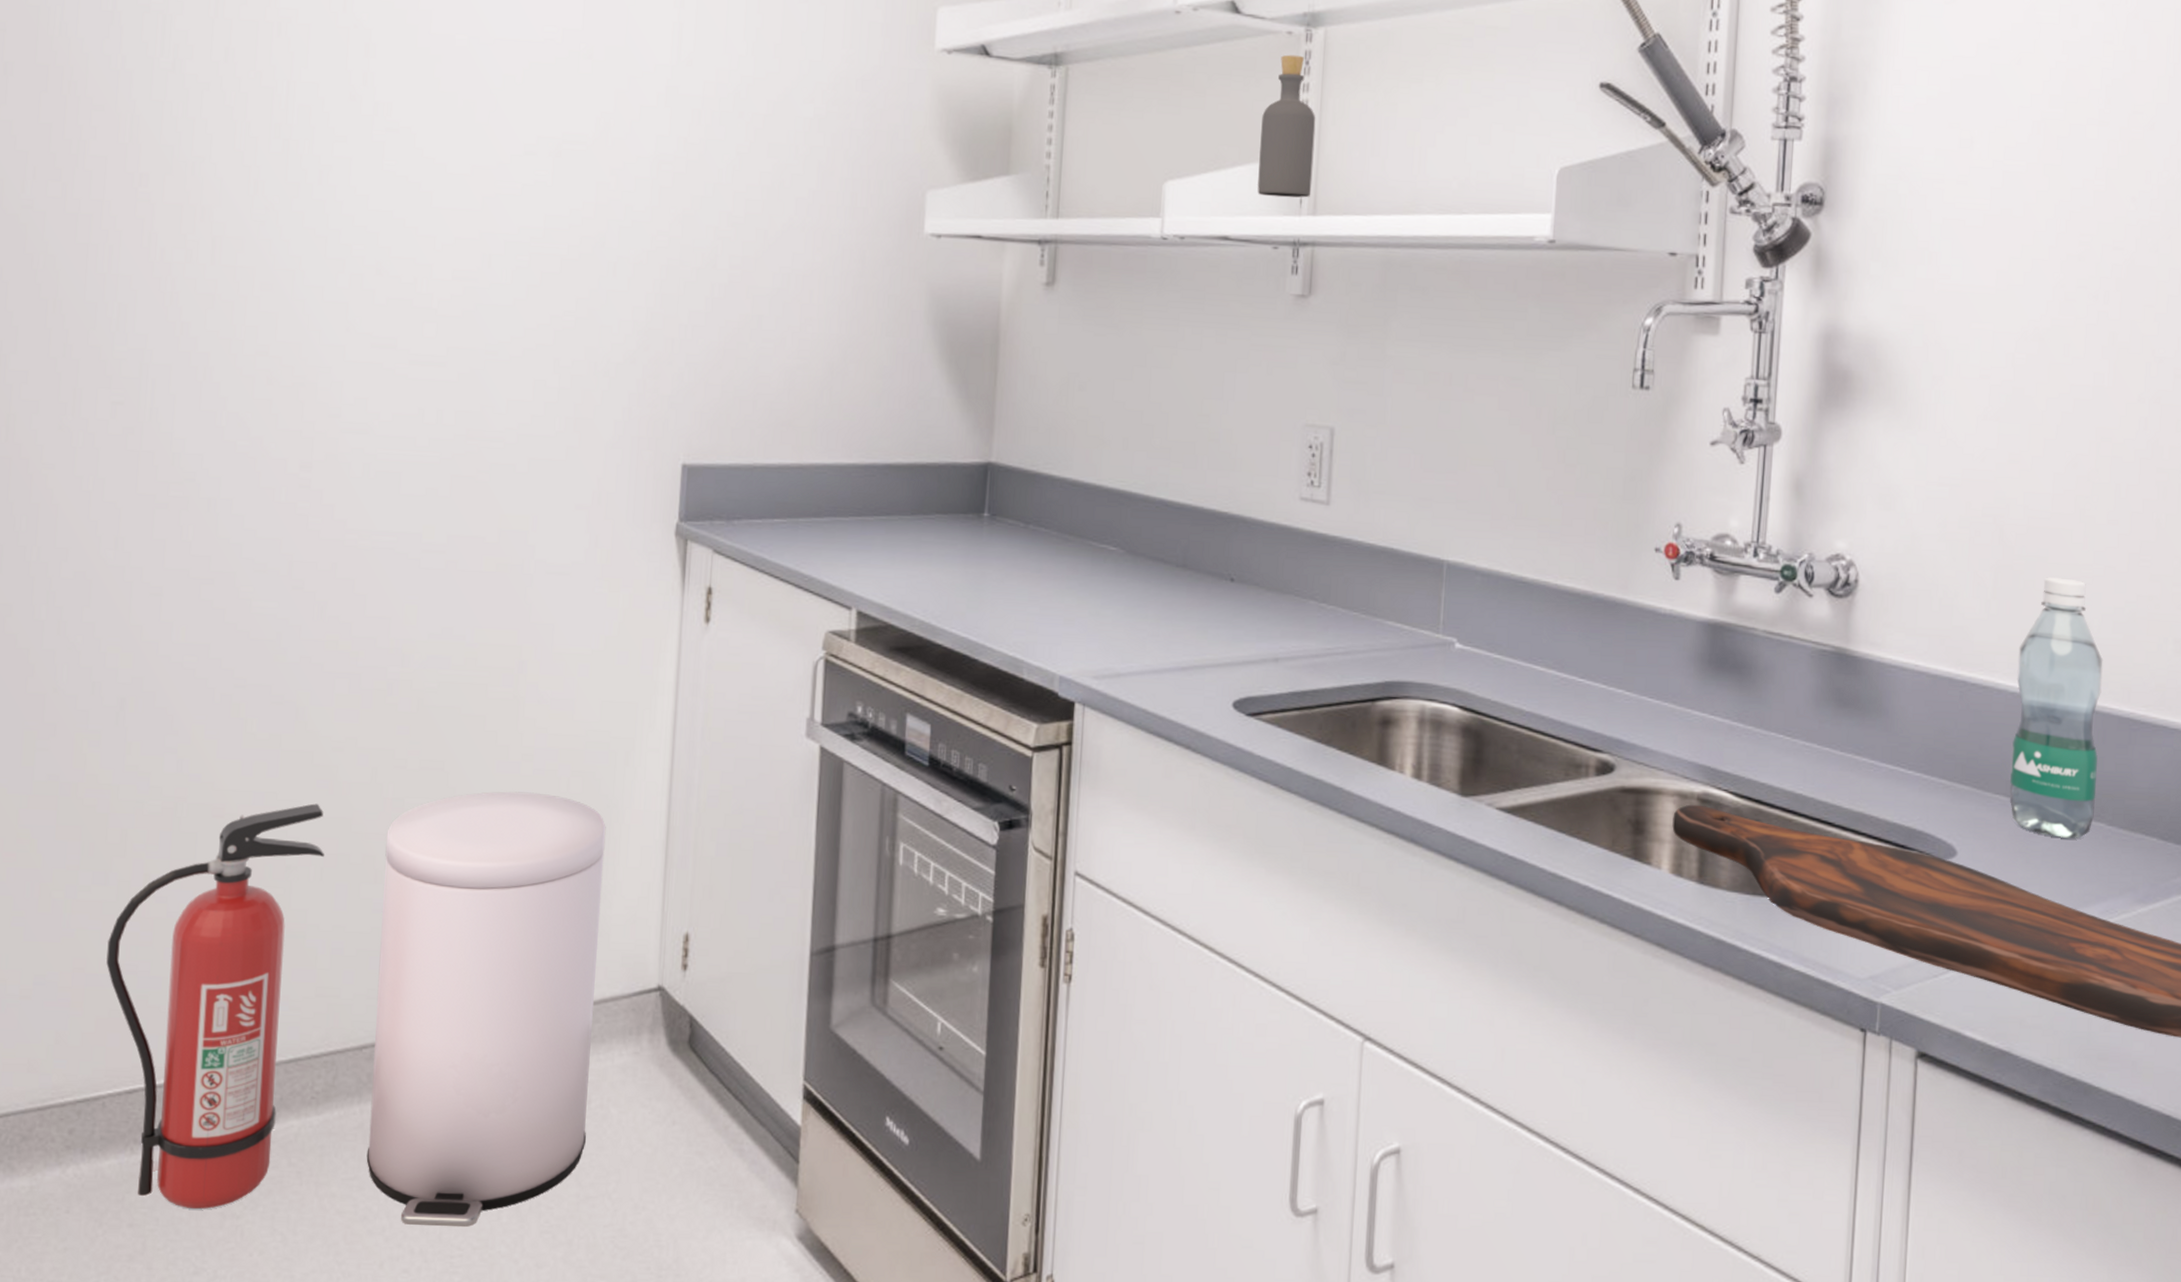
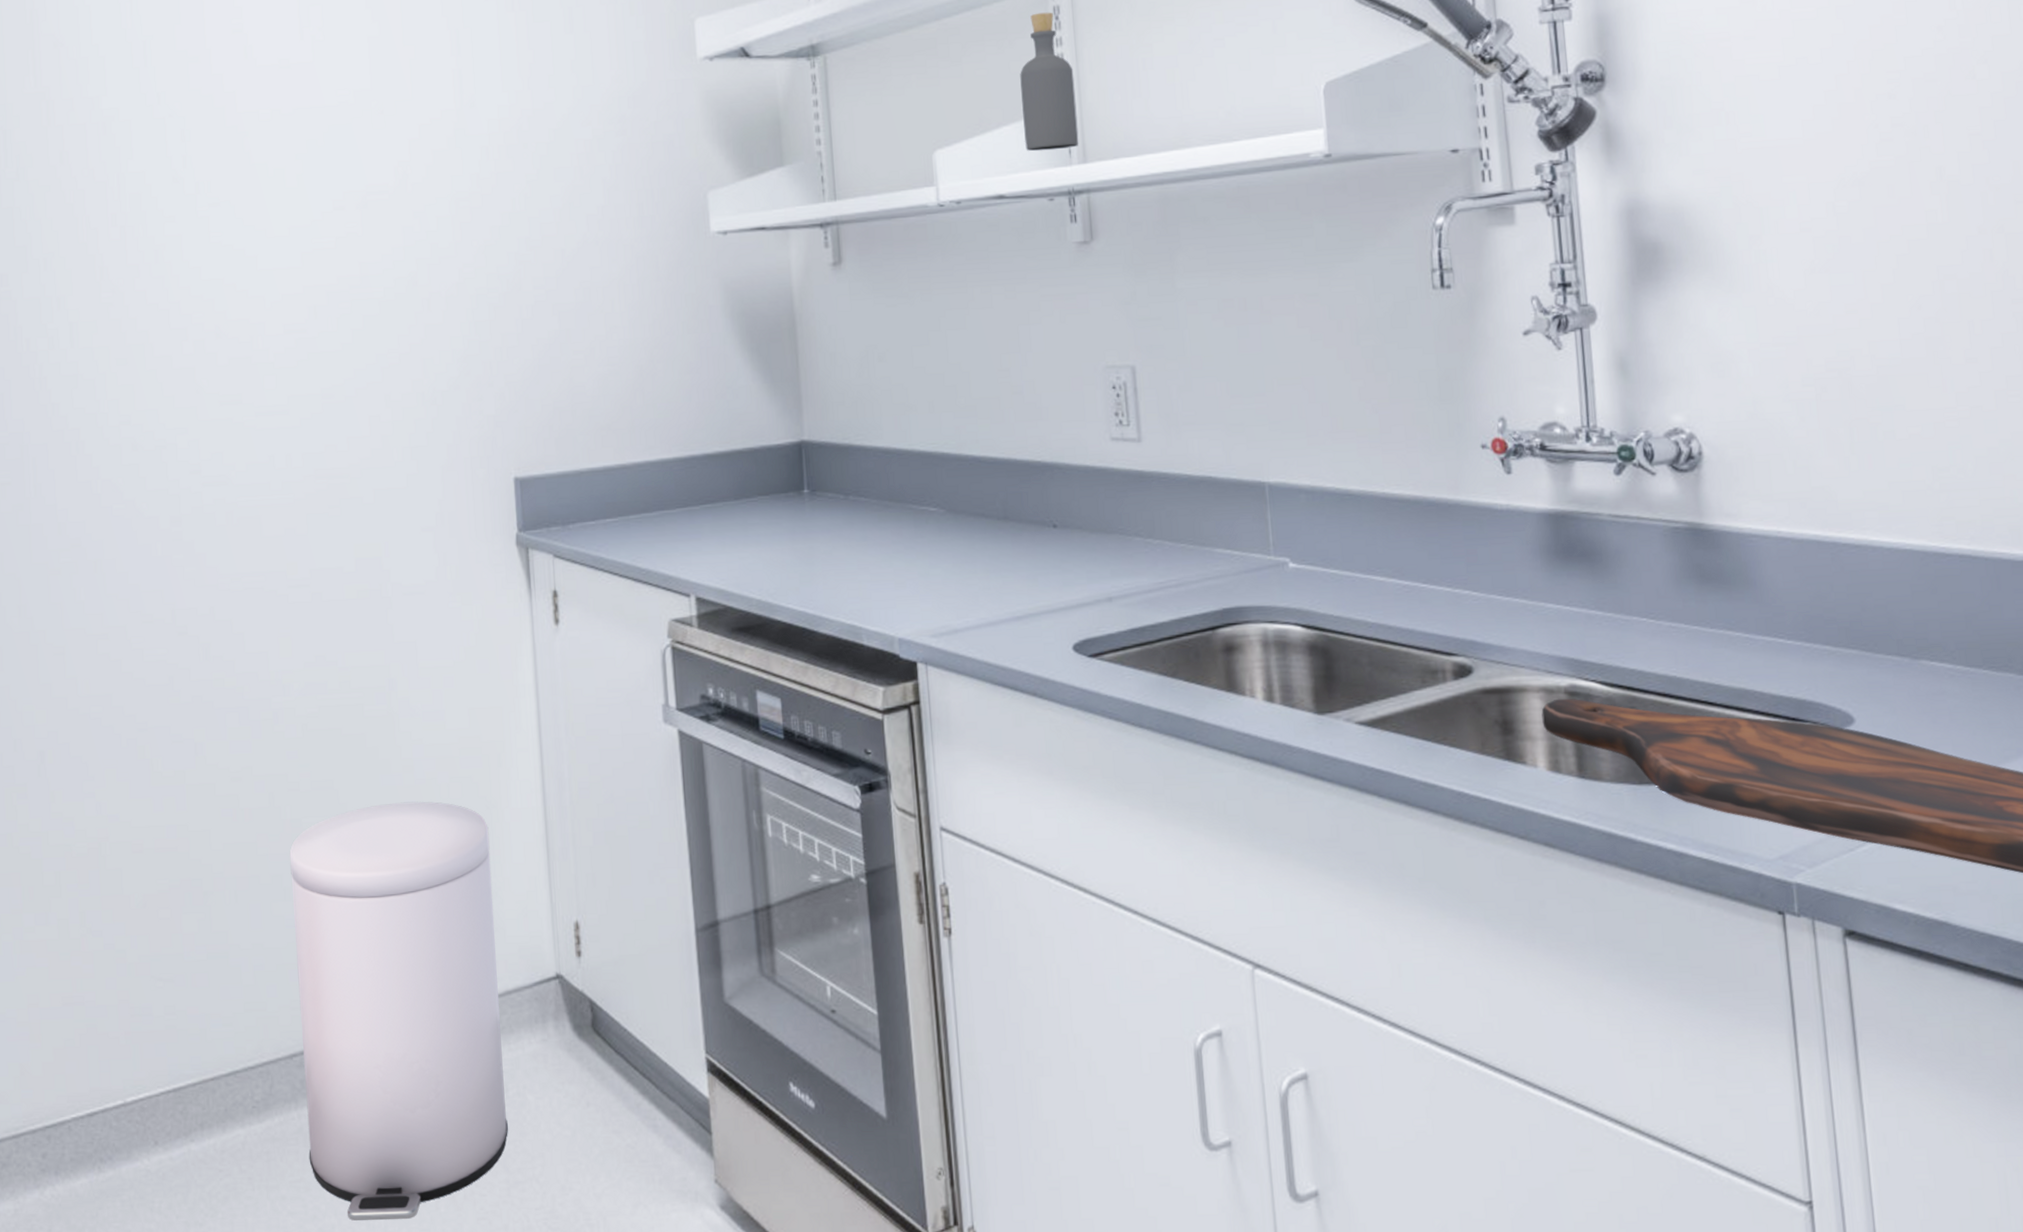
fire extinguisher: present [106,803,324,1209] -> none [55,831,236,1220]
bottle: present [2009,577,2104,839] -> none [1888,424,2001,693]

